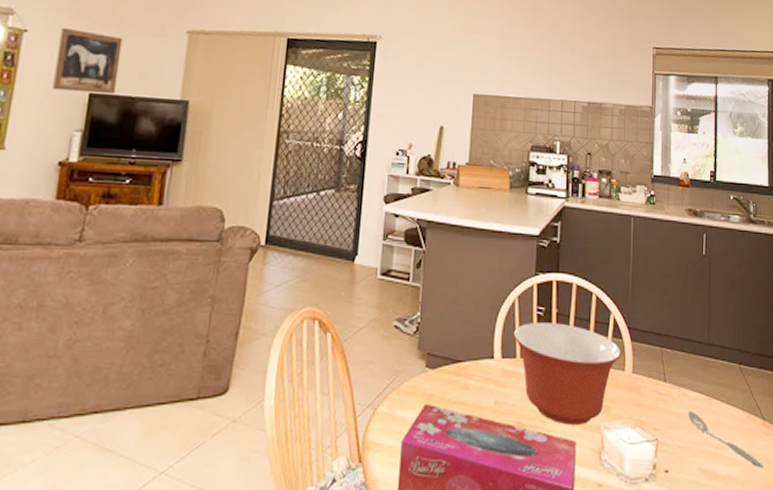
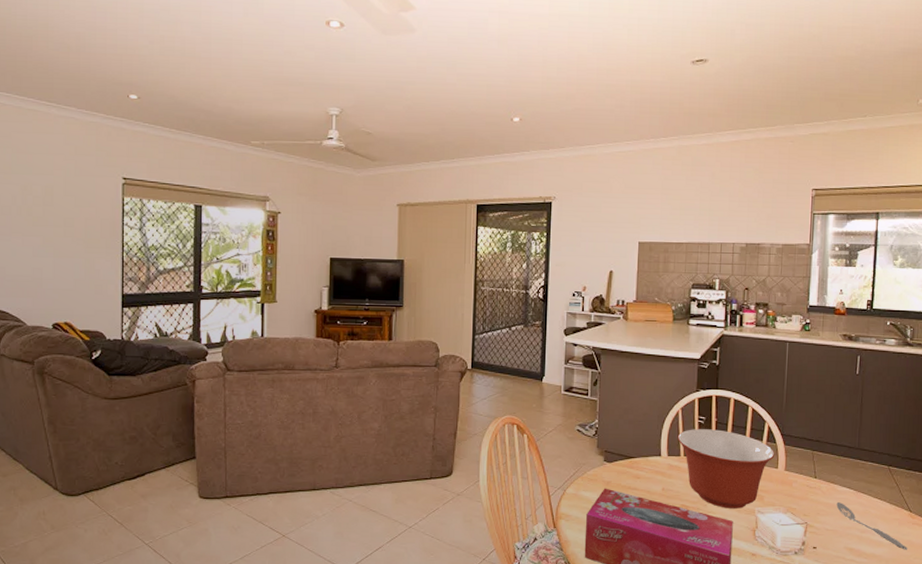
wall art: present [52,27,123,95] -> none [303,208,350,258]

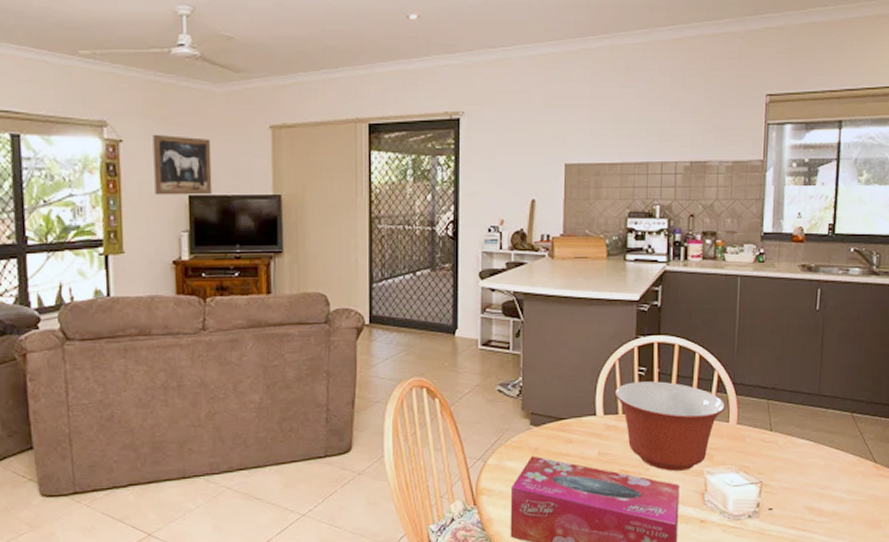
wall art: none [303,208,350,258] -> present [153,134,212,195]
spoon: present [836,502,907,550] -> none [794,457,872,506]

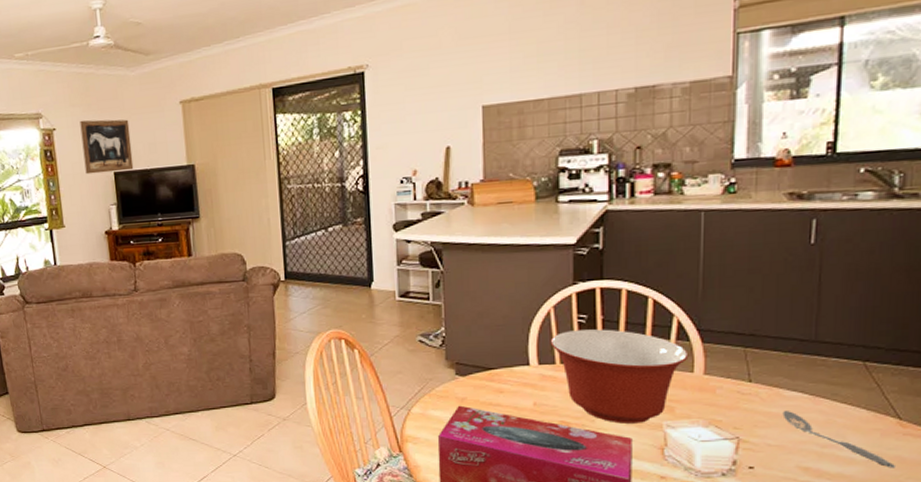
spoon: none [794,457,872,506] -> present [782,411,895,468]

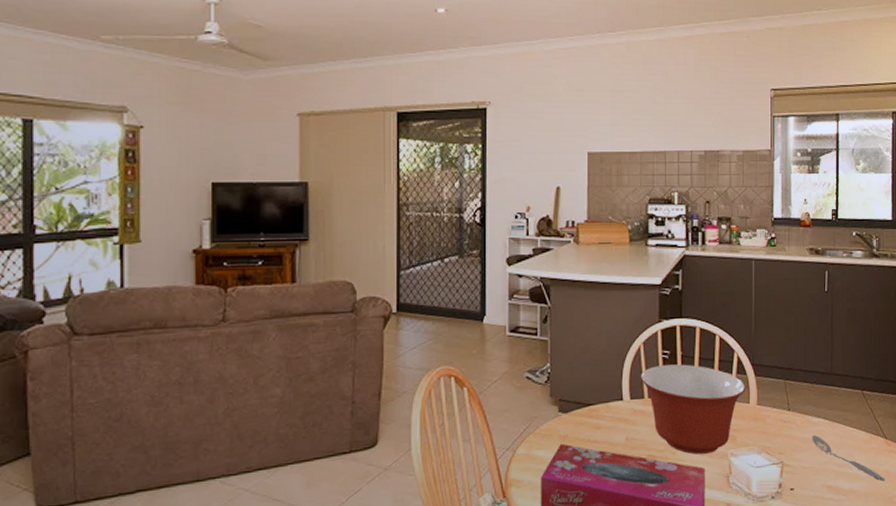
wall art: present [80,119,134,175] -> none [176,120,237,182]

